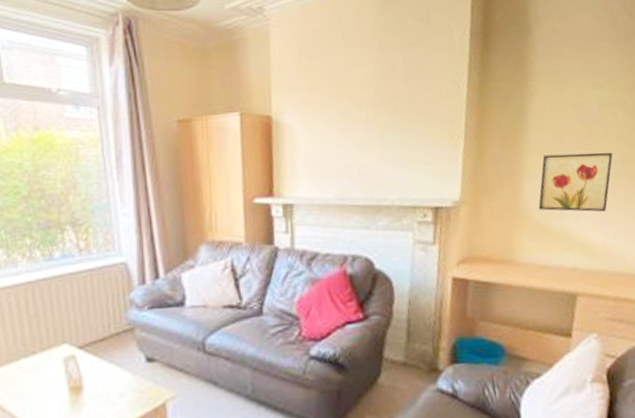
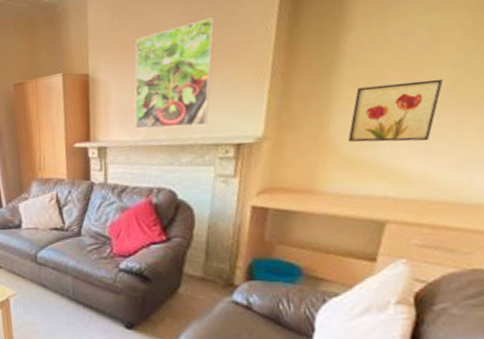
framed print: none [324,68,408,186] -> present [134,17,215,130]

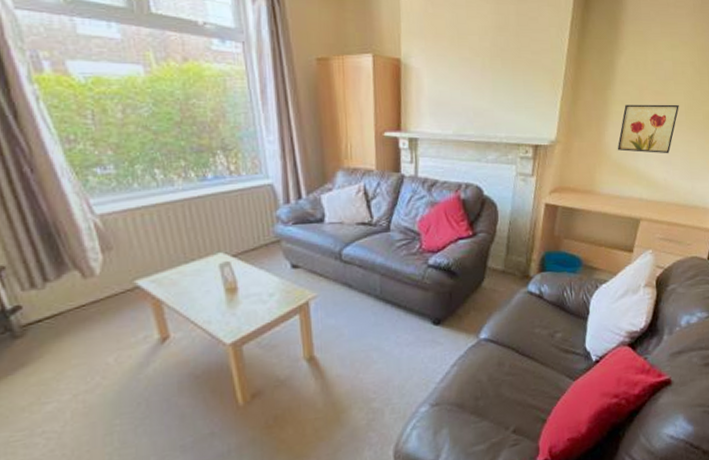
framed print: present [134,17,215,130] -> none [445,21,519,125]

